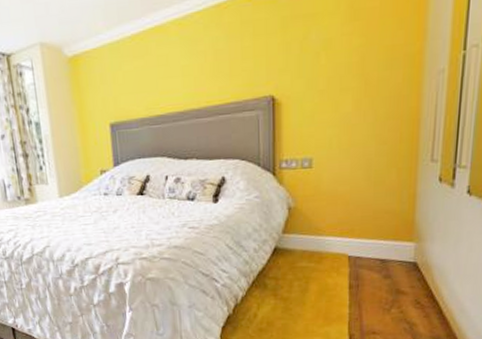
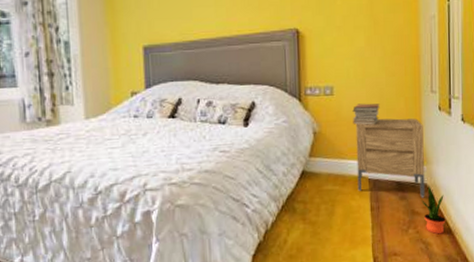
book stack: none [333,175,366,200] -> present [352,103,380,126]
nightstand: none [335,191,418,277] -> present [355,118,425,198]
potted plant: none [409,264,437,315] -> present [421,185,446,235]

